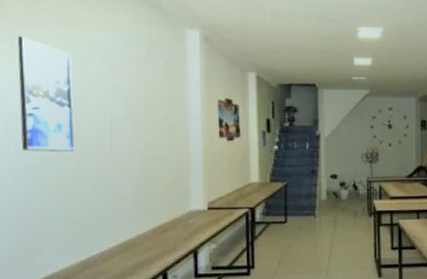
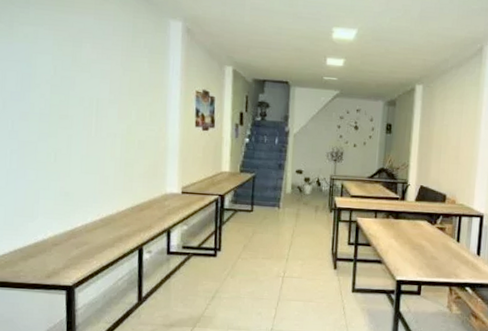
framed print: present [18,36,75,152] -> none [16,18,65,130]

